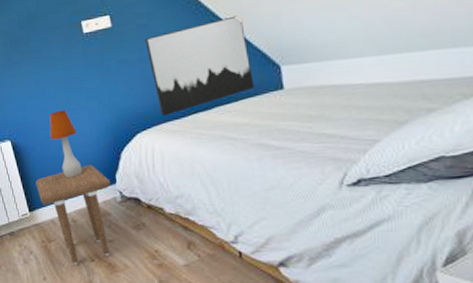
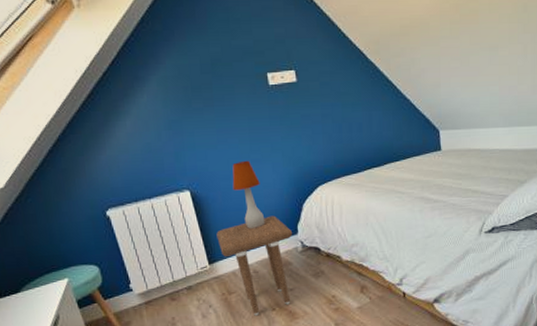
wall art: present [145,15,255,117] -> none [328,83,419,171]

